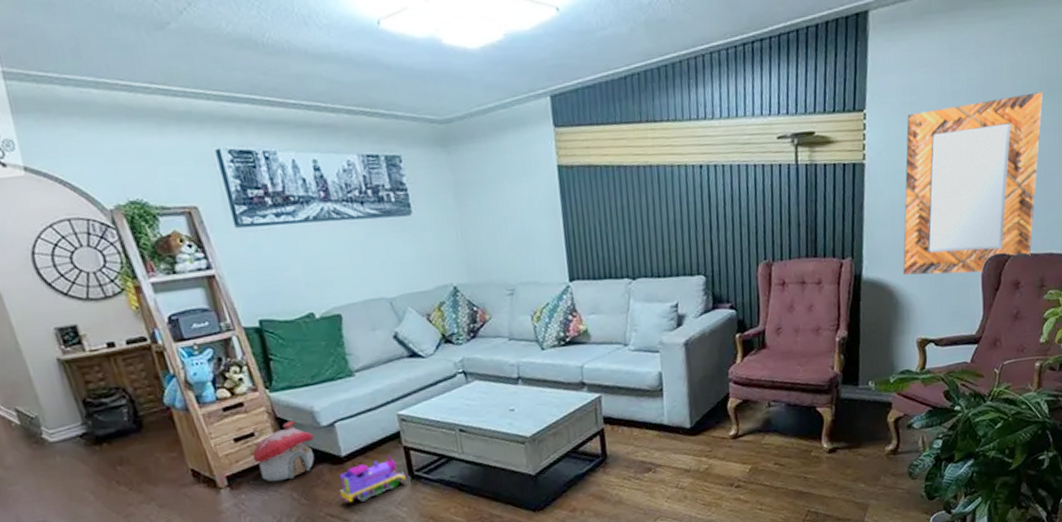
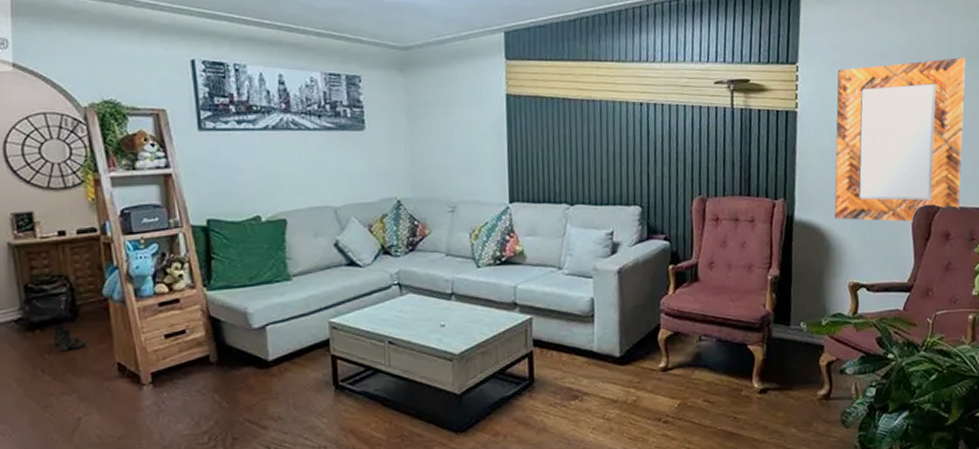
boots: none [120,437,157,463] -> present [54,325,87,352]
toy house: present [252,420,315,482] -> none [180,320,244,382]
toy train: present [338,455,407,503] -> none [260,362,331,409]

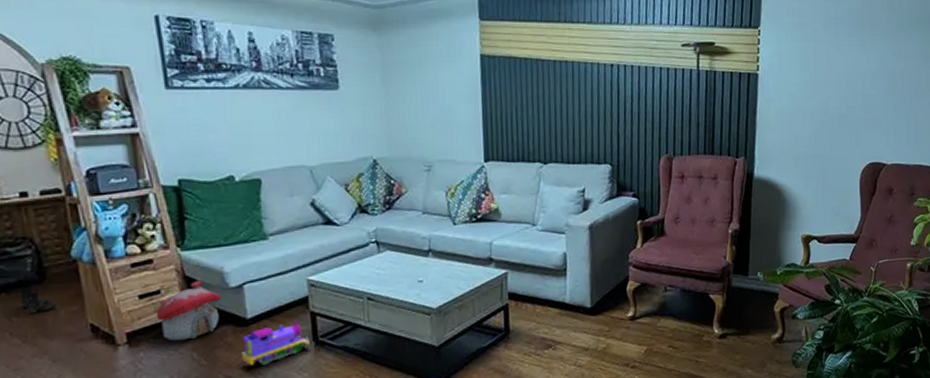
toy house: none [180,320,244,382] -> present [156,279,221,341]
toy train: none [260,362,331,409] -> present [240,319,311,366]
home mirror: present [834,57,966,222] -> none [790,24,912,179]

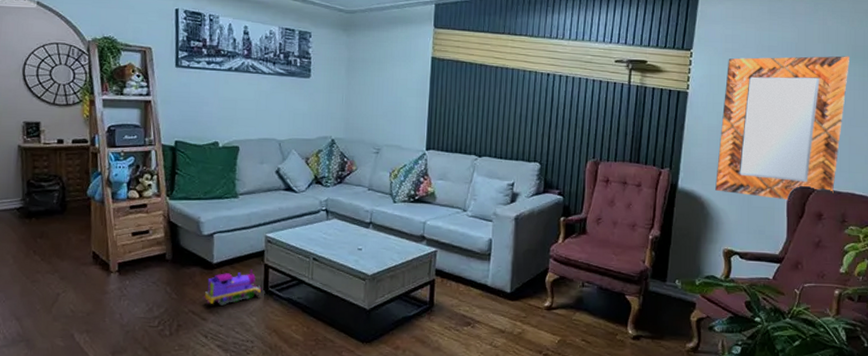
boots: present [20,288,57,315] -> none [45,216,71,238]
toy house: present [156,279,221,341] -> none [143,225,195,275]
home mirror: none [790,24,912,179] -> present [715,56,849,201]

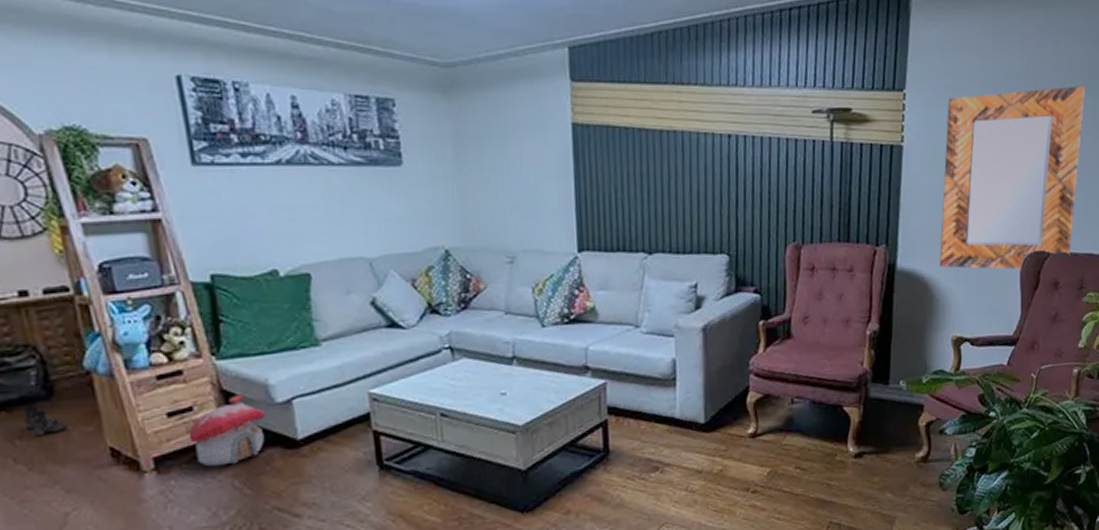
boots: none [45,216,71,238] -> present [23,405,68,437]
toy house: none [143,225,195,275] -> present [188,394,266,467]
toy train: present [203,269,262,306] -> none [290,440,375,495]

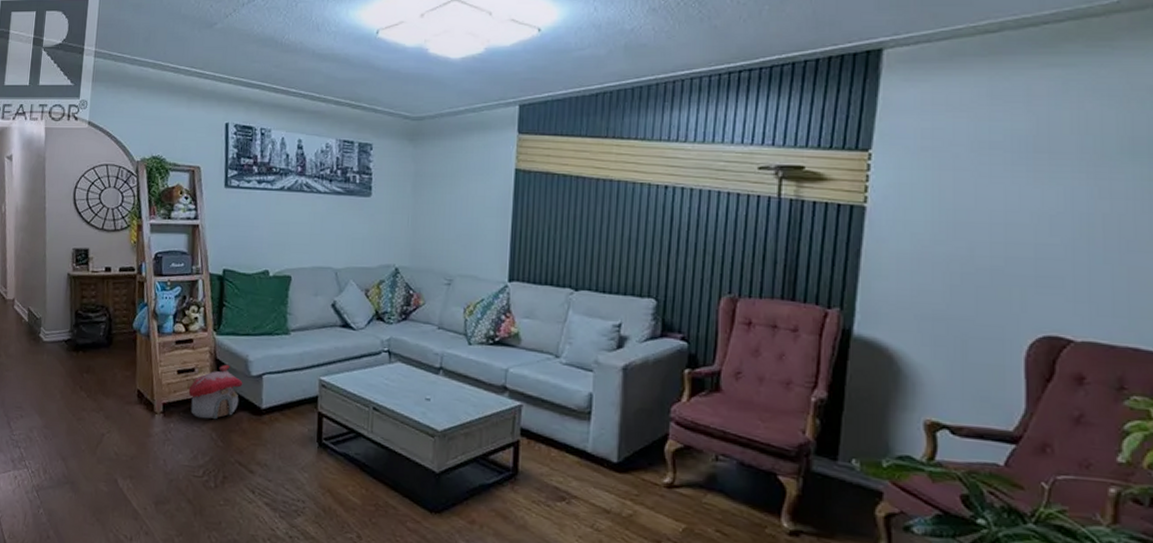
boots: present [23,405,68,437] -> none [91,349,116,373]
home mirror: present [939,86,1085,270] -> none [910,152,1124,356]

